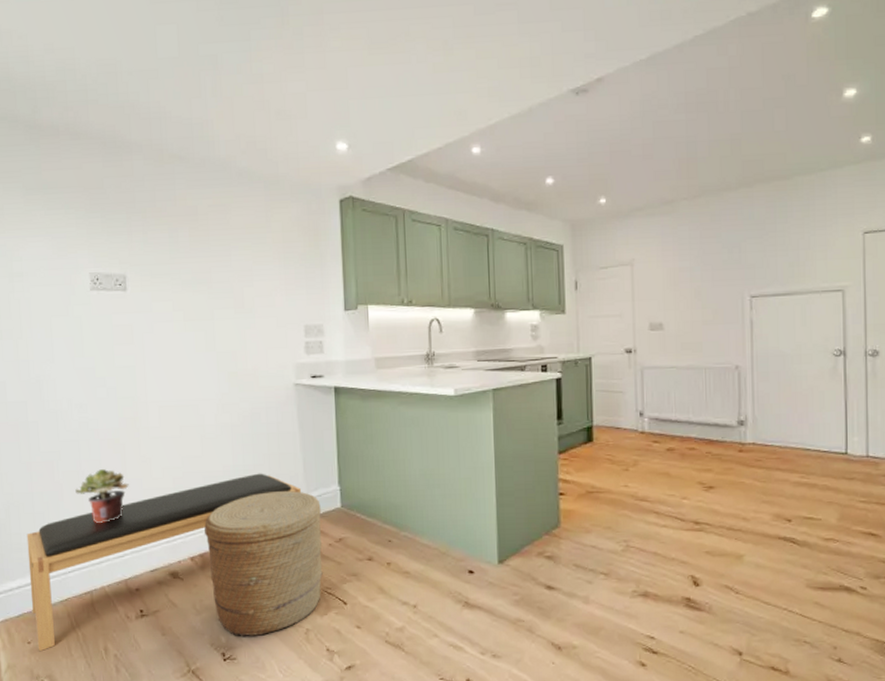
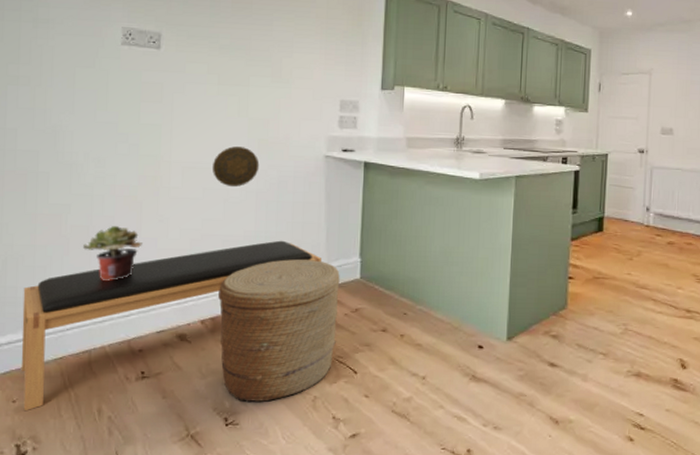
decorative plate: none [187,381,232,423] -> present [213,146,260,188]

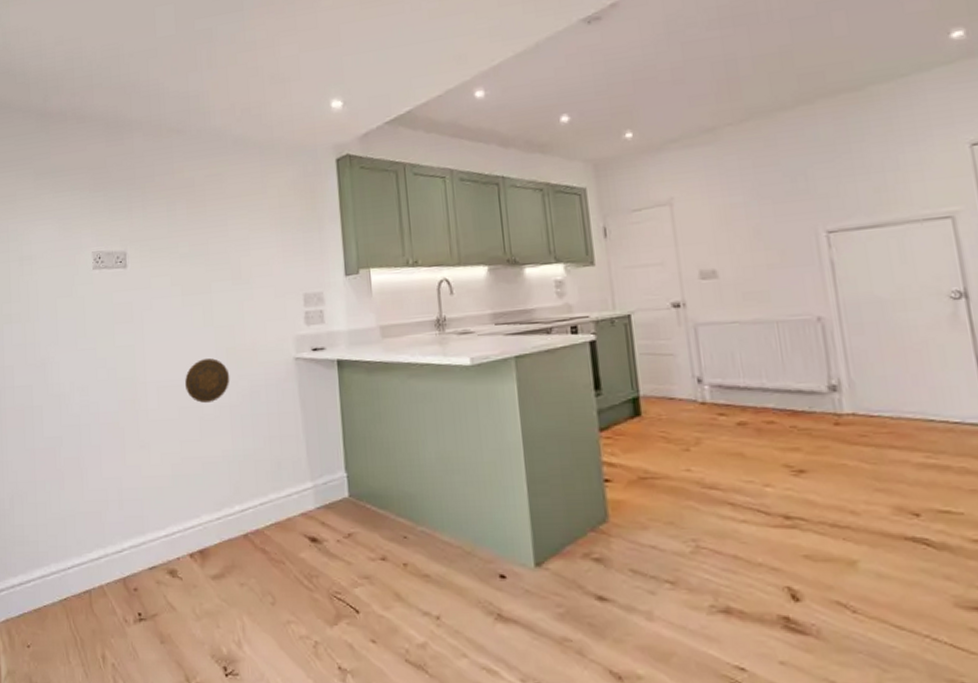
bench: present [21,240,321,412] -> none [29,458,304,657]
potted plant: present [83,226,142,281] -> none [76,455,128,514]
basket: present [218,259,340,402] -> none [204,478,333,648]

